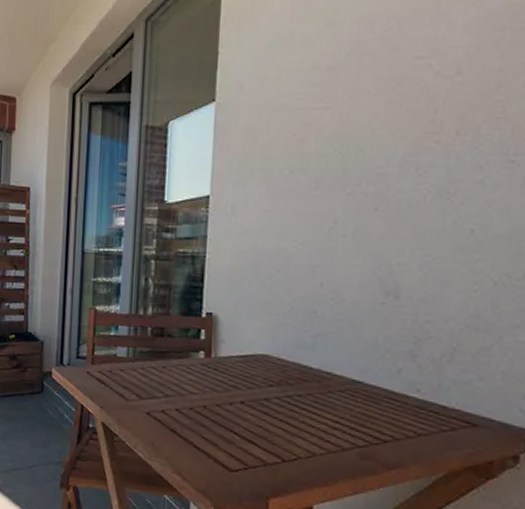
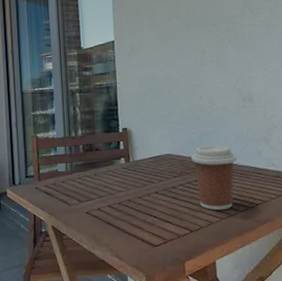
coffee cup: none [296,349,364,441] -> present [191,145,237,211]

